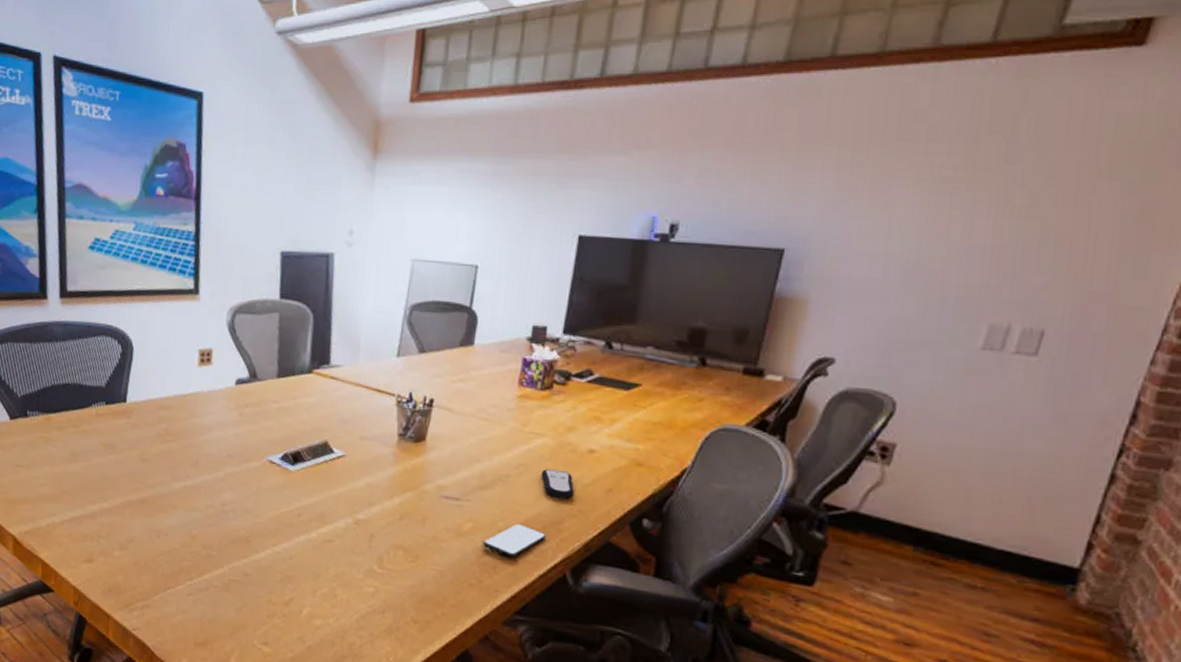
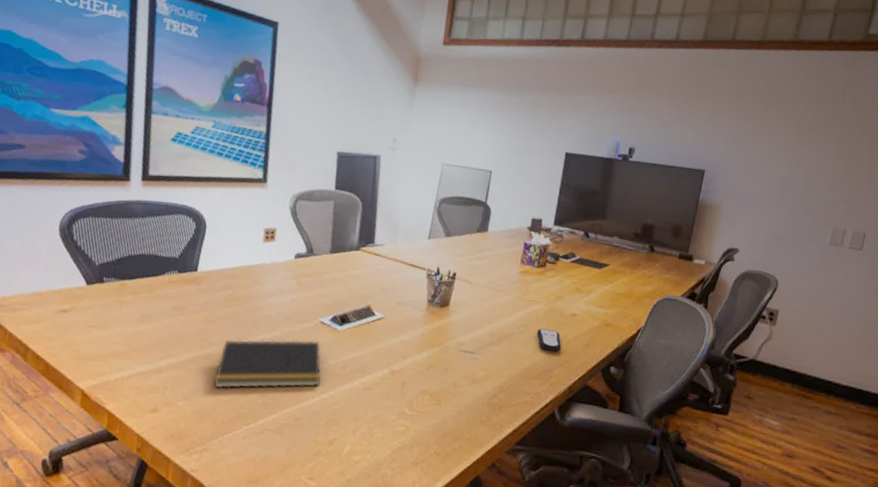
notepad: none [151,481,273,539] -> present [213,339,322,389]
smartphone: present [483,523,546,558] -> none [492,371,540,399]

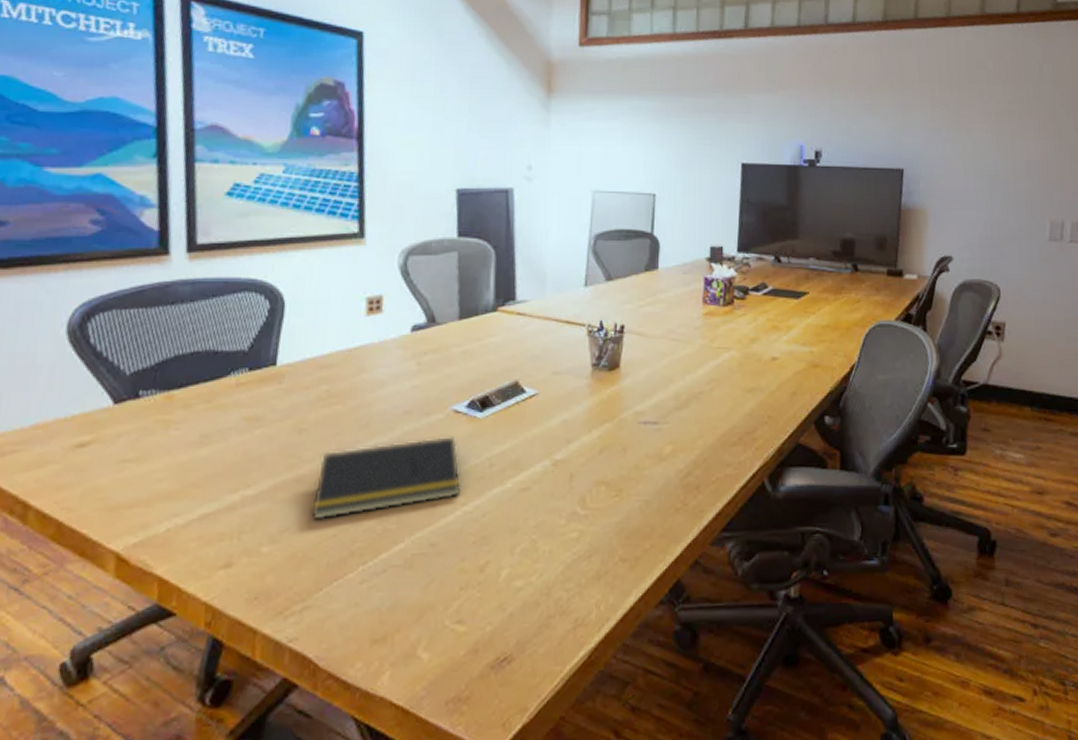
remote control: present [536,328,562,353] -> none [731,380,764,409]

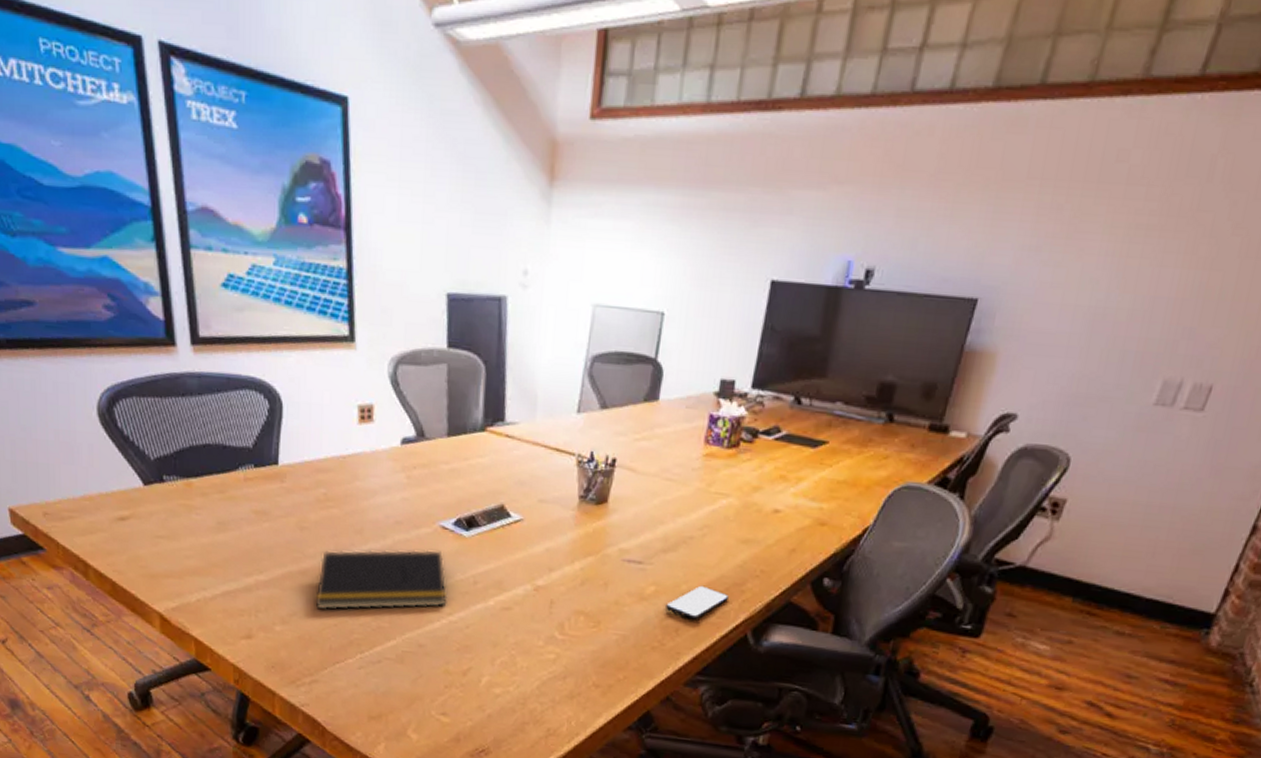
smartphone: none [685,438,742,475] -> present [666,585,729,620]

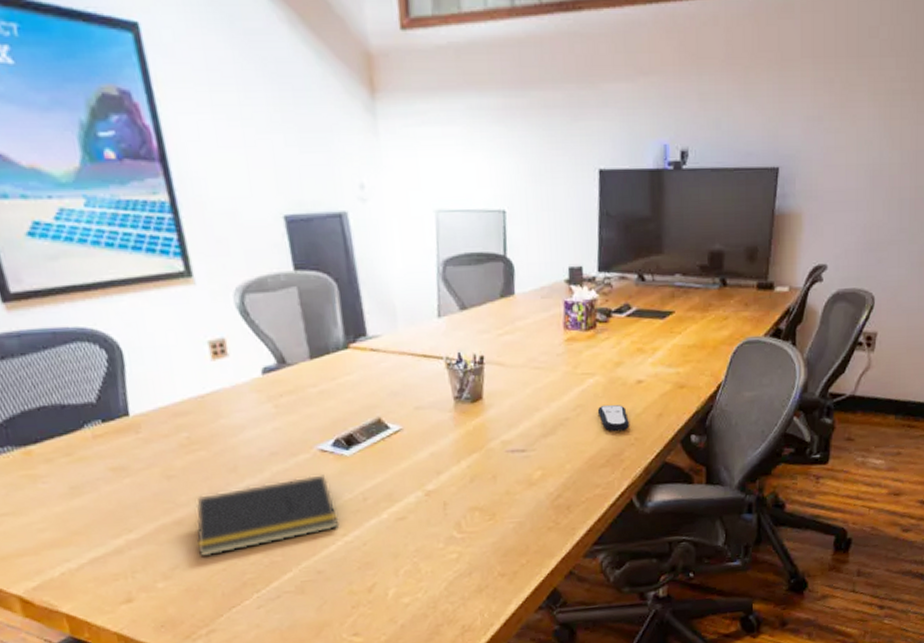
smartphone: present [666,585,729,620] -> none [554,461,610,495]
remote control: none [725,529,759,561] -> present [597,404,630,432]

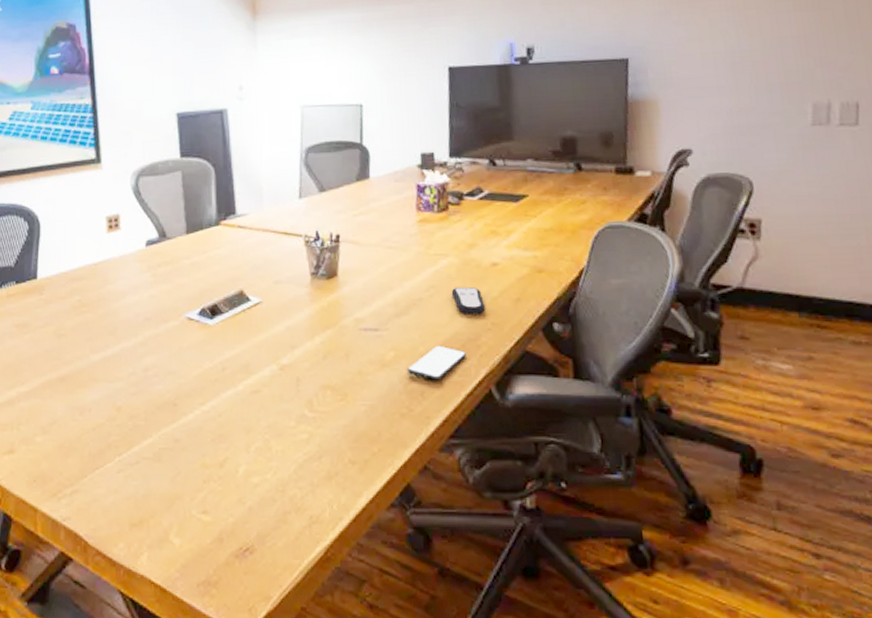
notepad: present [195,474,340,558] -> none [74,342,199,415]
smartphone: none [554,461,610,495] -> present [408,345,466,381]

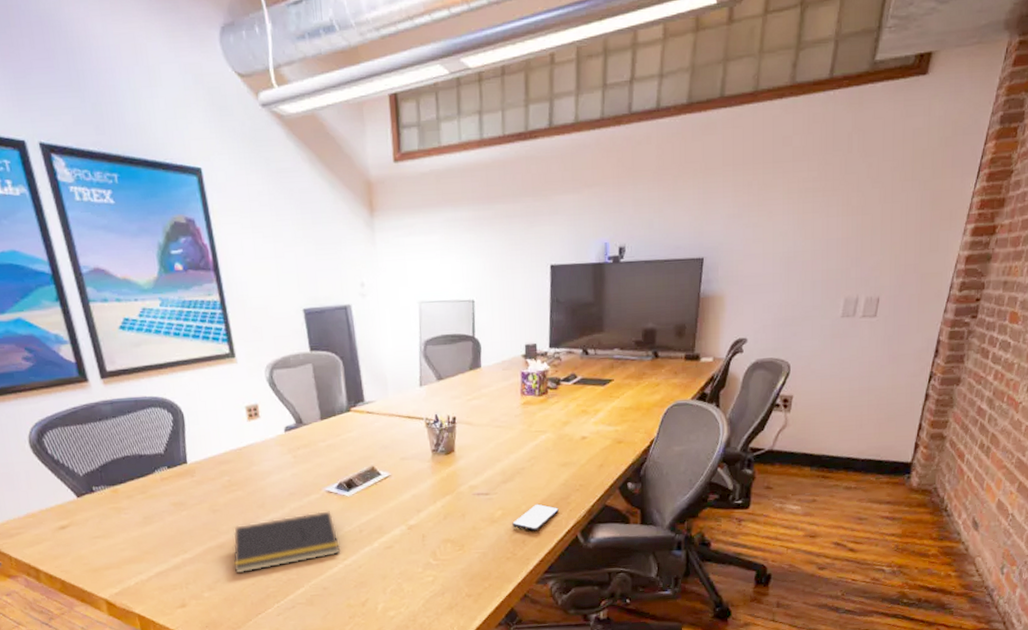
notepad: none [74,342,199,415] -> present [233,511,341,574]
remote control: present [451,286,486,316] -> none [548,456,576,480]

